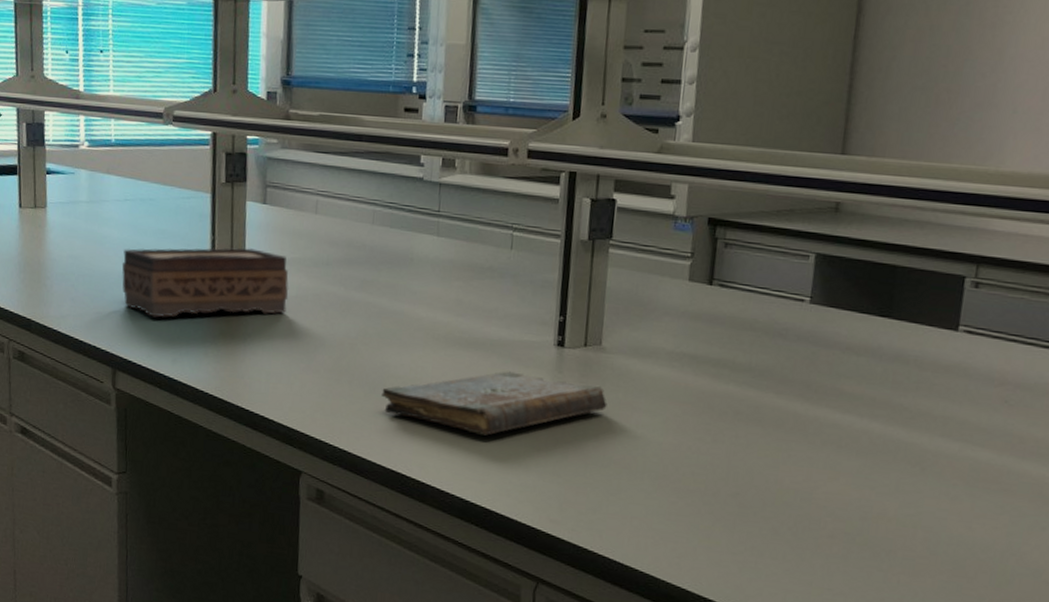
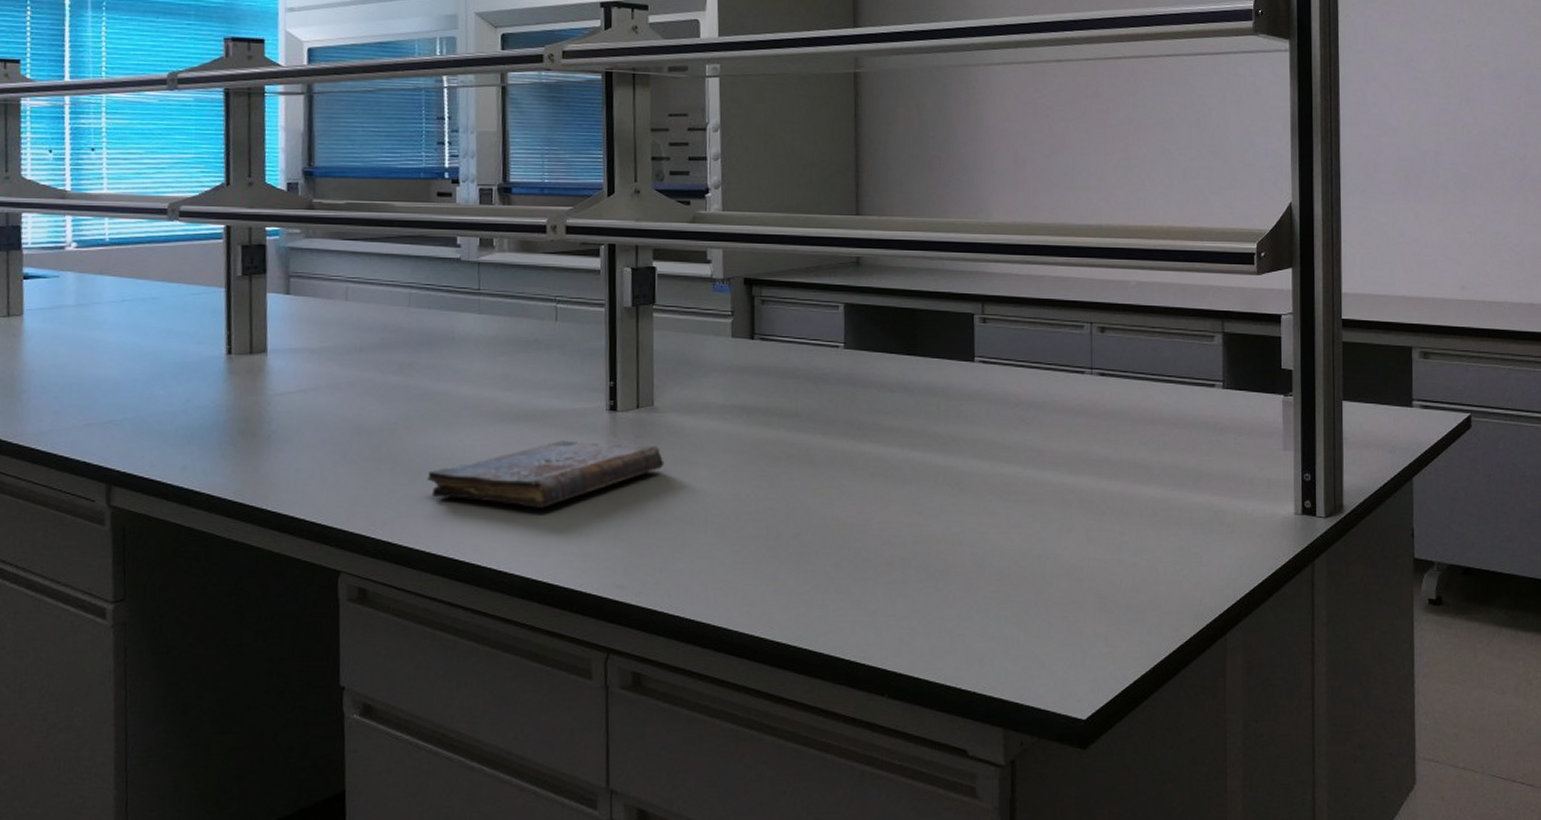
tissue box: present [121,248,289,318] -> none [118,341,319,423]

